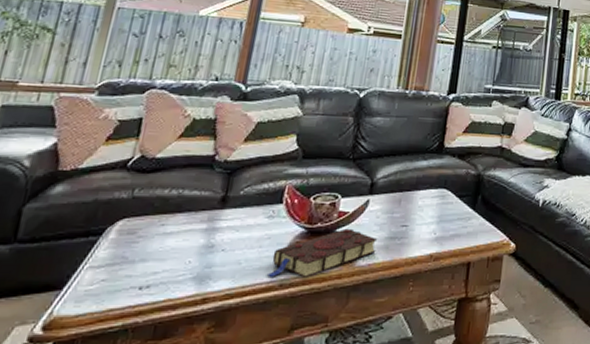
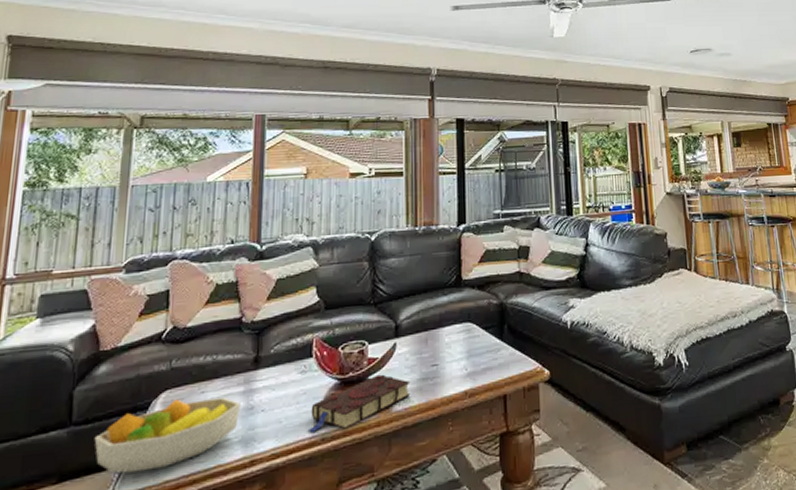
fruit bowl: none [37,228,202,297] -> present [94,397,241,474]

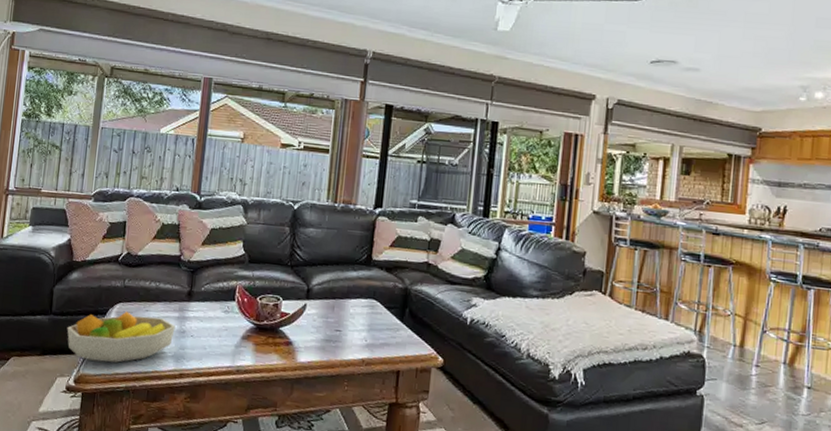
book: present [307,374,411,433] -> none [226,327,315,368]

